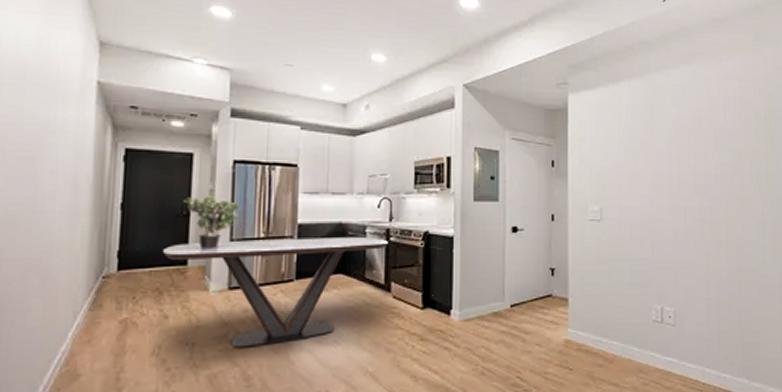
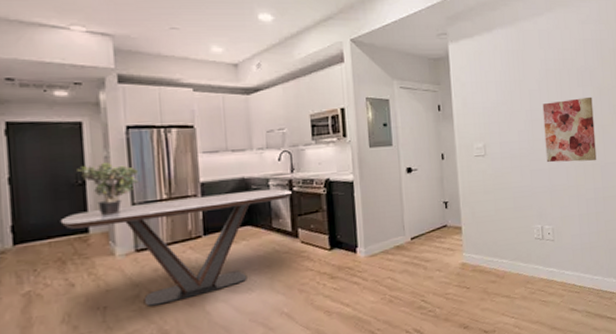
wall art: none [671,162,733,238] -> present [542,96,597,163]

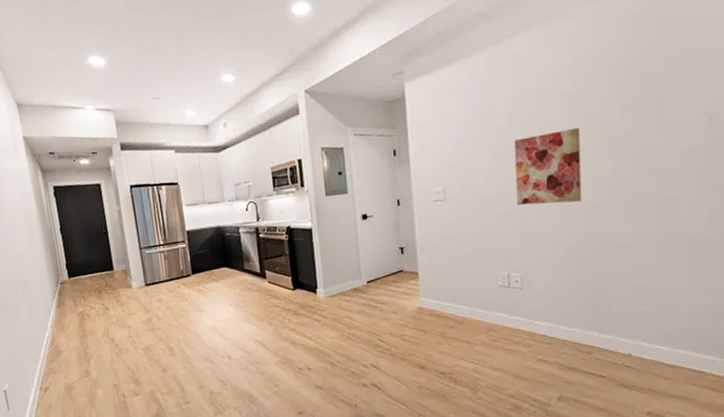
dining table: present [60,188,292,306] -> none [94,235,259,328]
potted plant: present [77,161,139,216] -> none [101,215,142,258]

